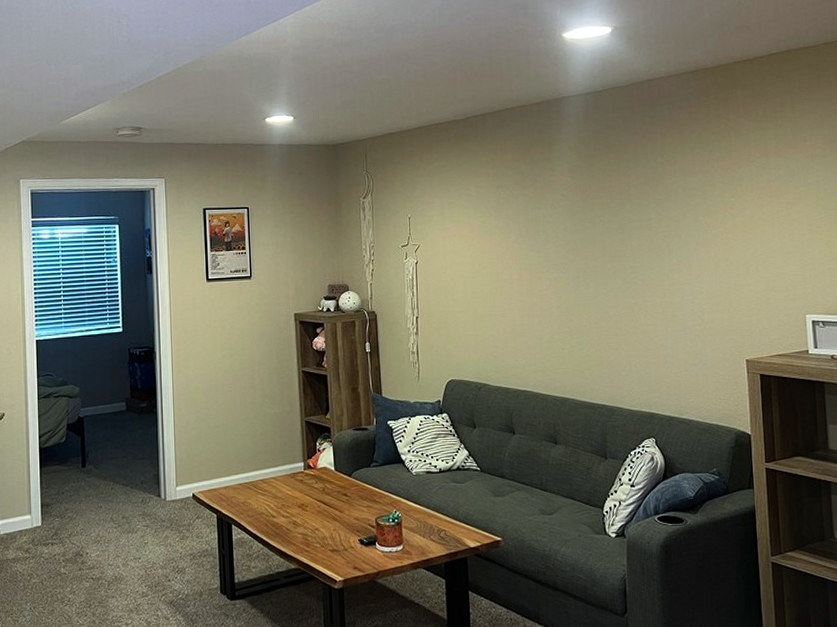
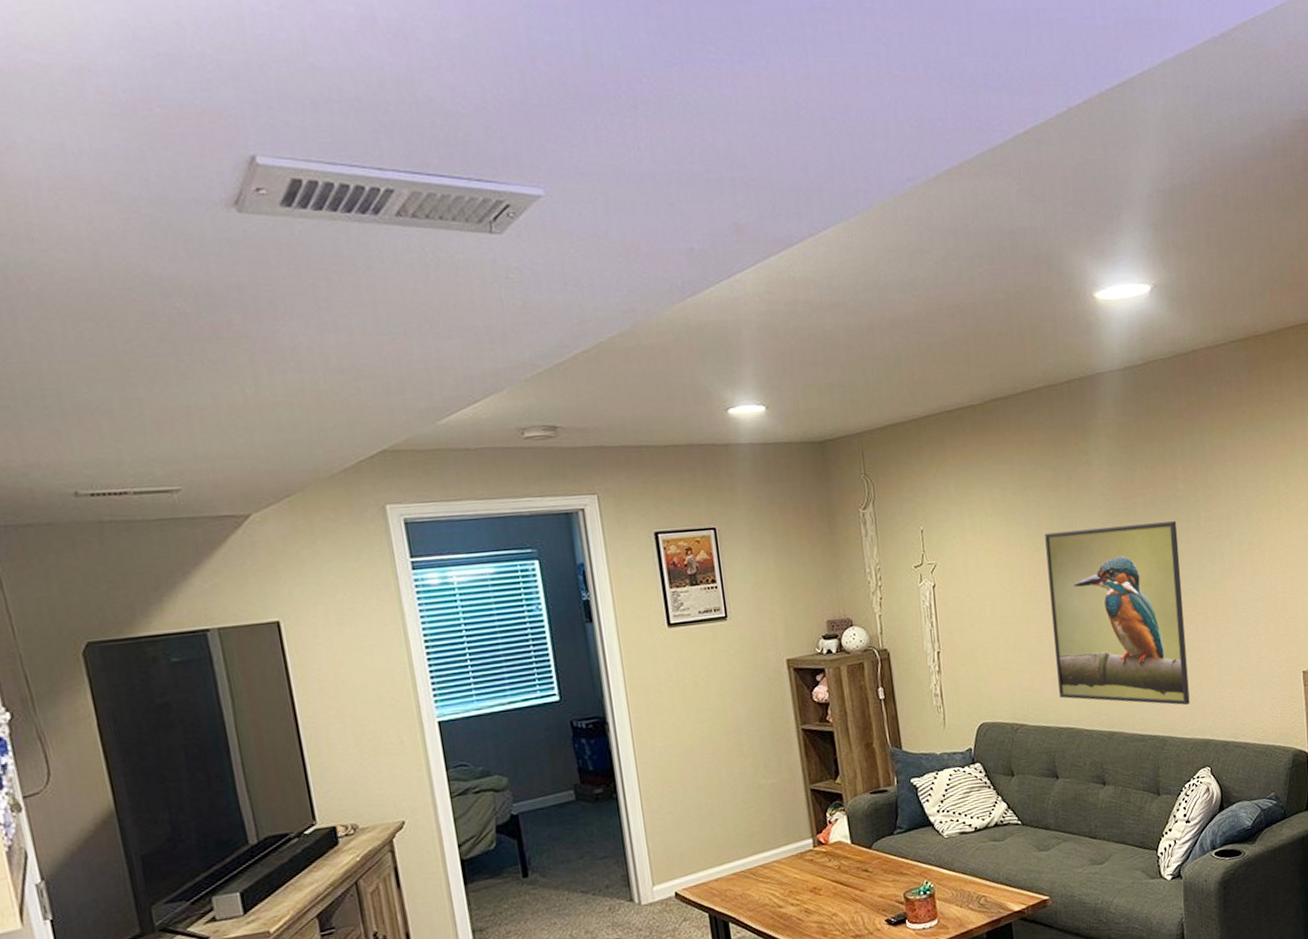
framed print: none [512,221,637,381] -> present [1045,521,1190,706]

